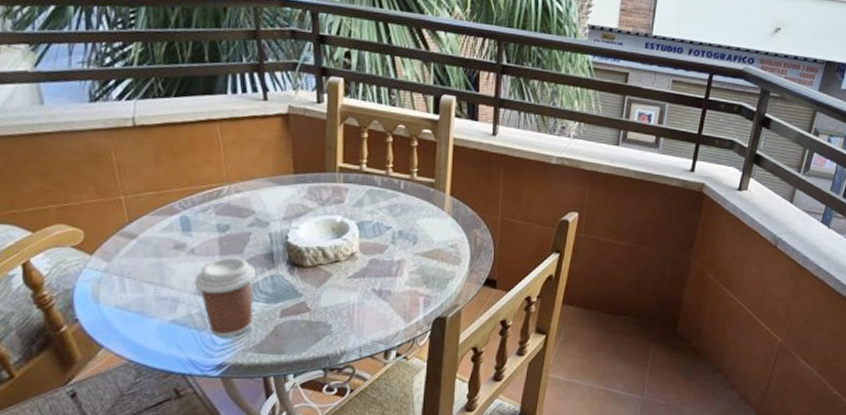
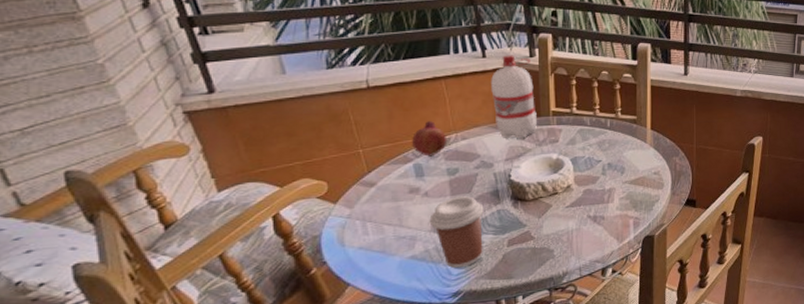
fruit: none [180,168,219,209] -> present [412,120,448,157]
water bottle: none [271,99,321,196] -> present [491,55,537,139]

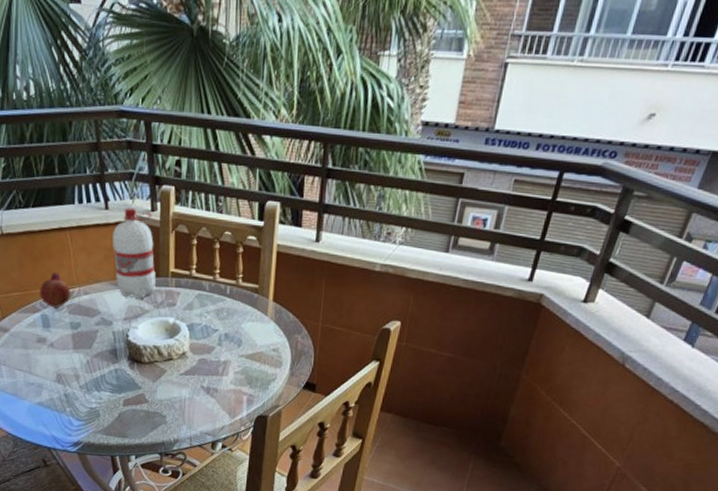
coffee cup: present [429,196,484,268] -> none [54,351,103,420]

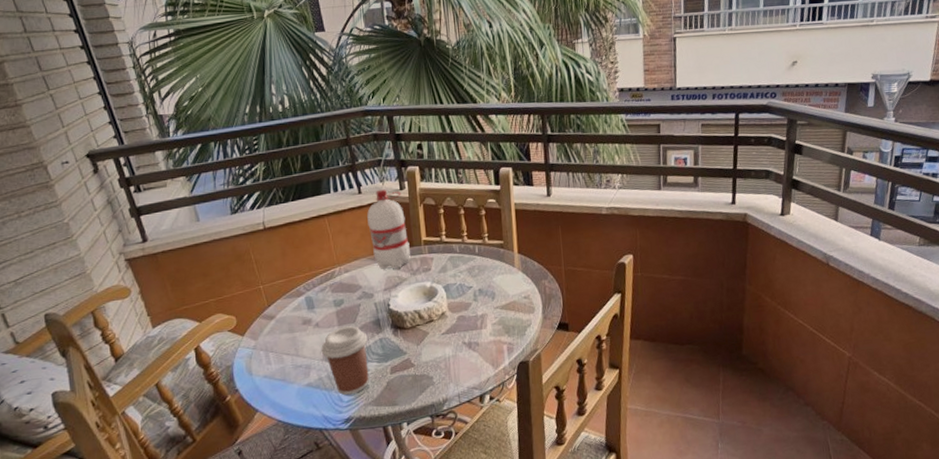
fruit: present [40,271,71,309] -> none [303,255,333,290]
coffee cup: none [54,351,103,420] -> present [321,326,369,395]

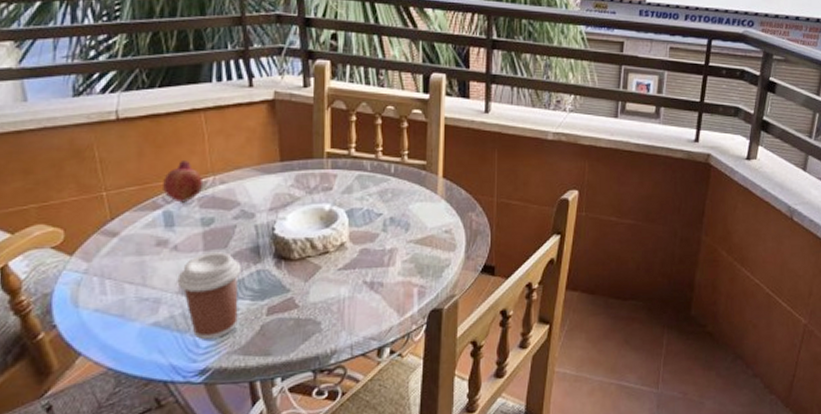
fruit: none [303,255,333,290] -> present [163,159,204,203]
water bottle: present [367,189,411,270] -> none [257,84,308,185]

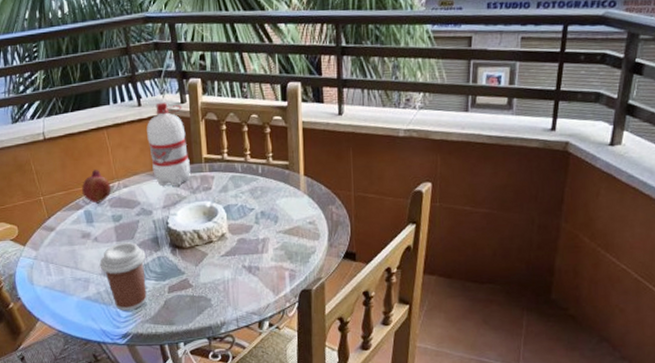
water bottle: none [257,84,308,185] -> present [147,102,190,187]

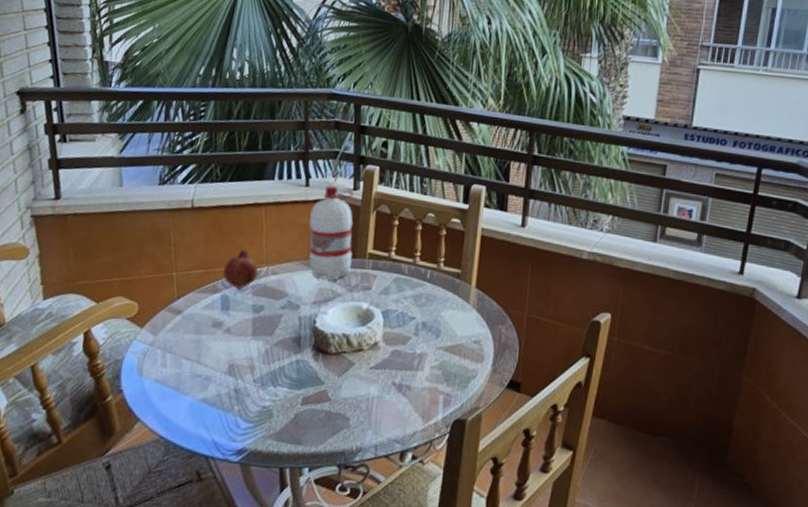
coffee cup: present [99,242,147,311] -> none [226,338,284,422]

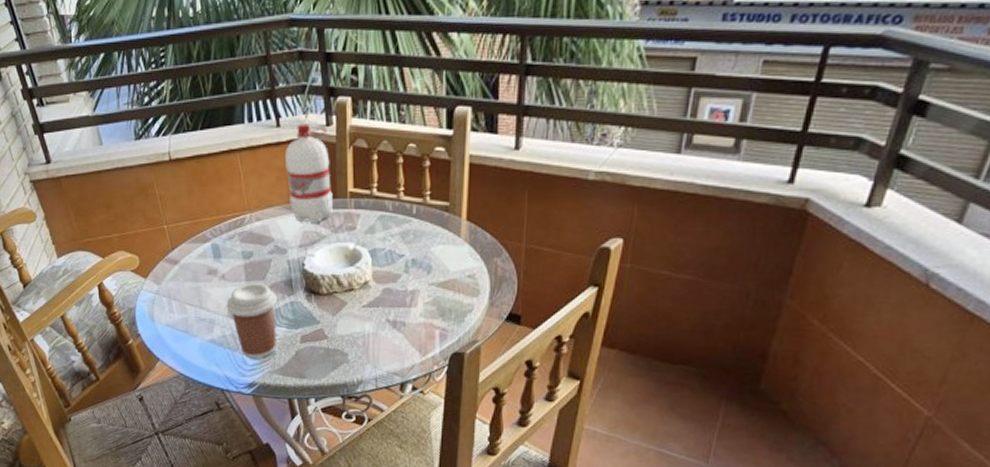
fruit: present [223,249,258,289] -> none [210,197,243,237]
coffee cup: none [226,338,284,422] -> present [226,283,278,359]

